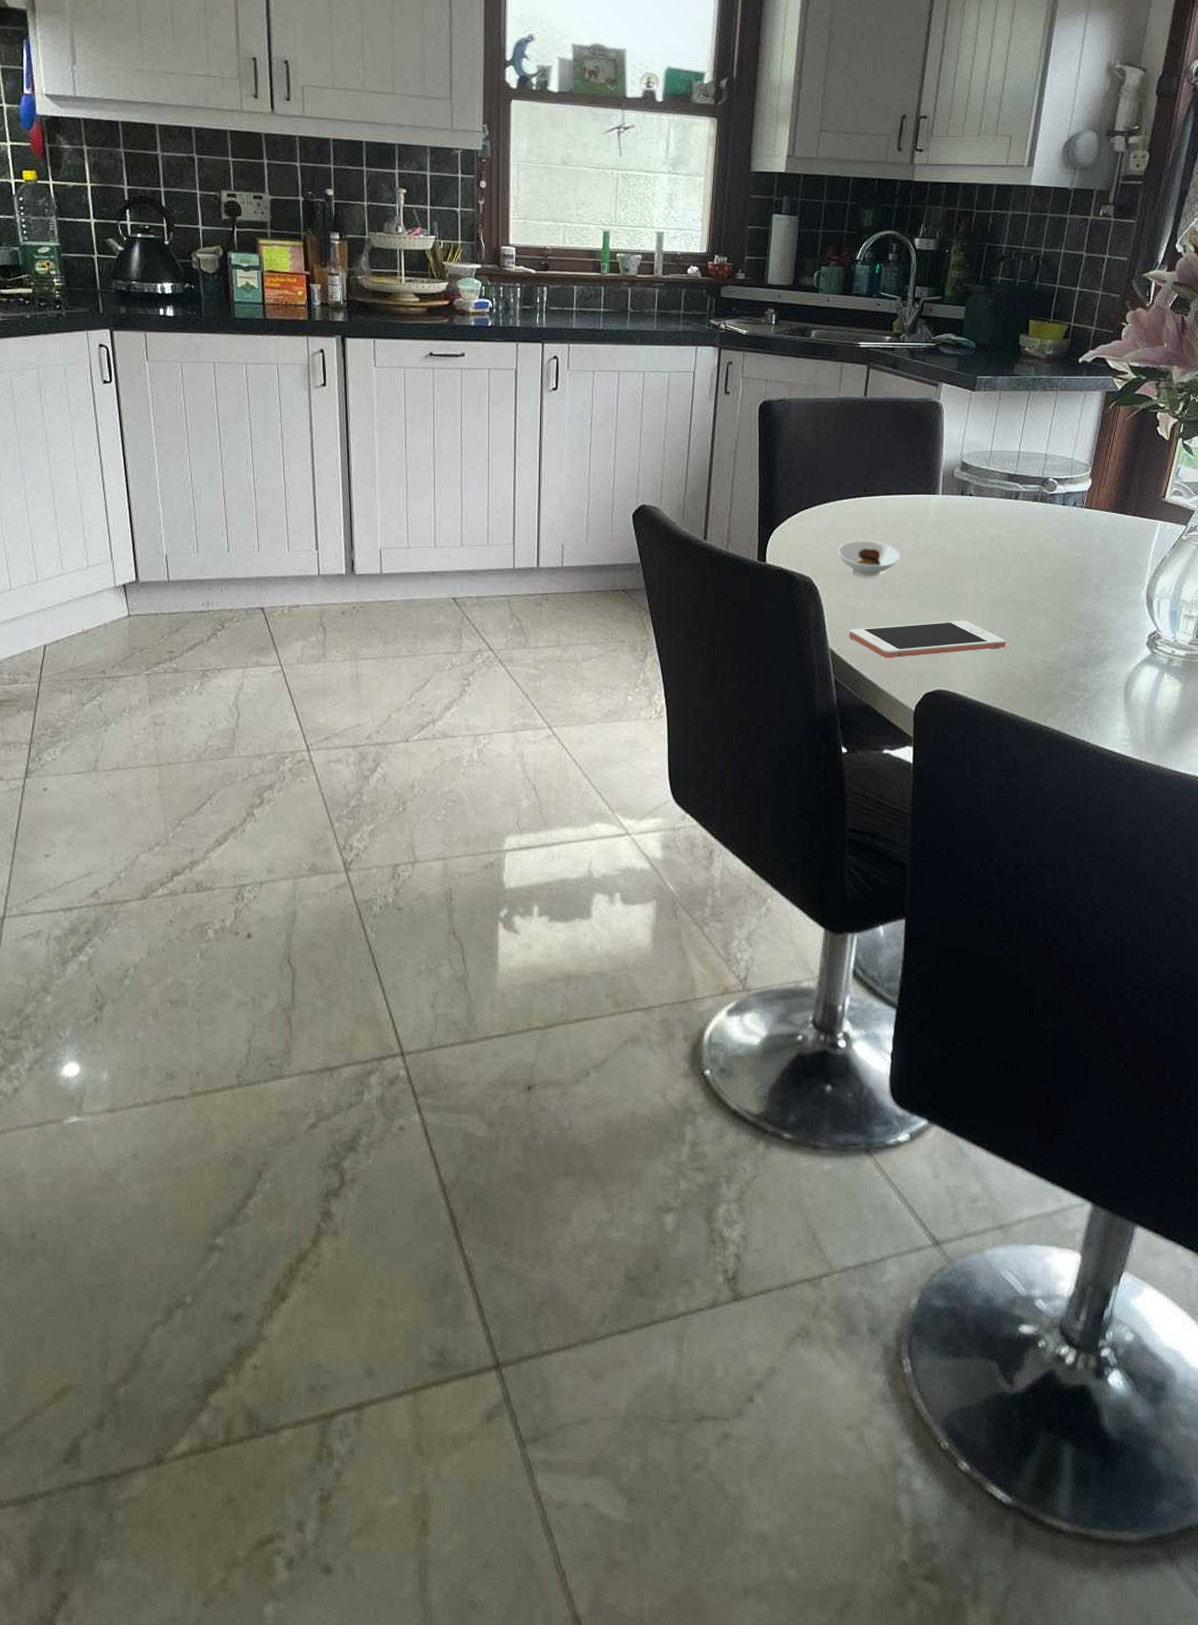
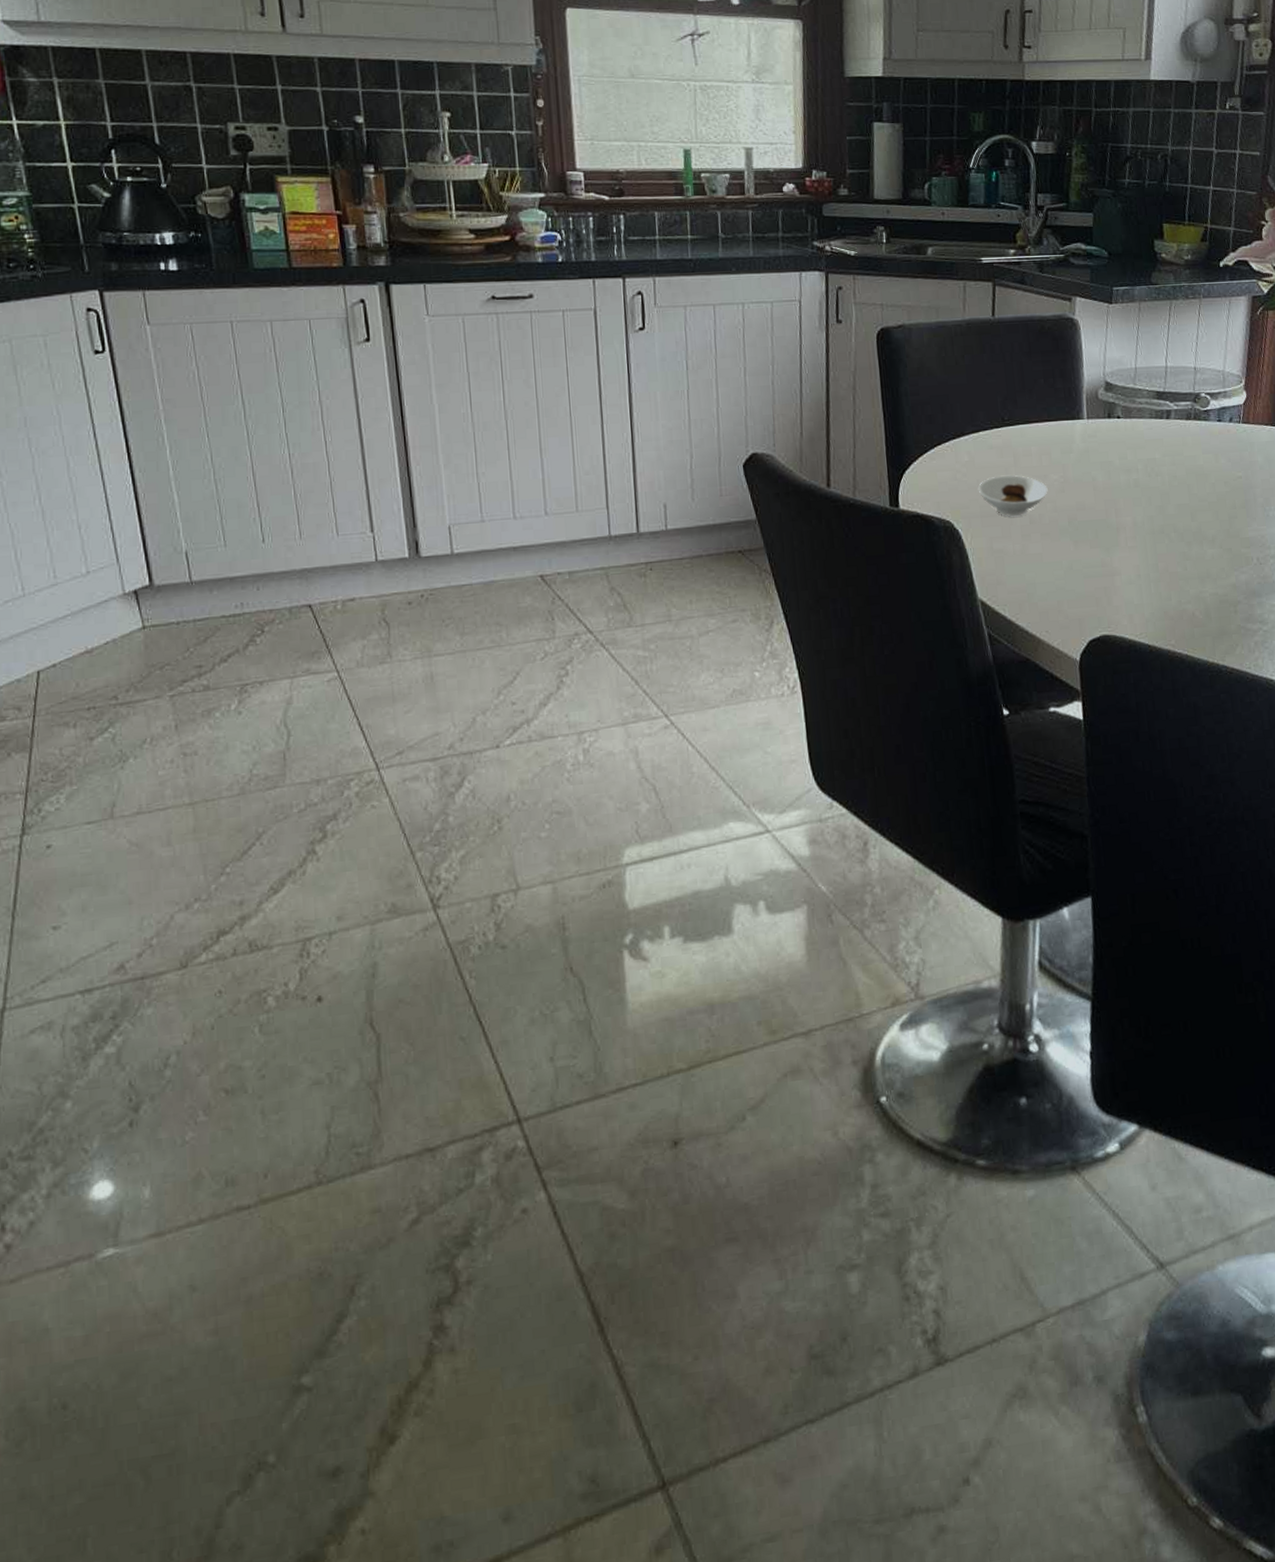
cell phone: present [849,621,1007,659] -> none [999,556,1173,605]

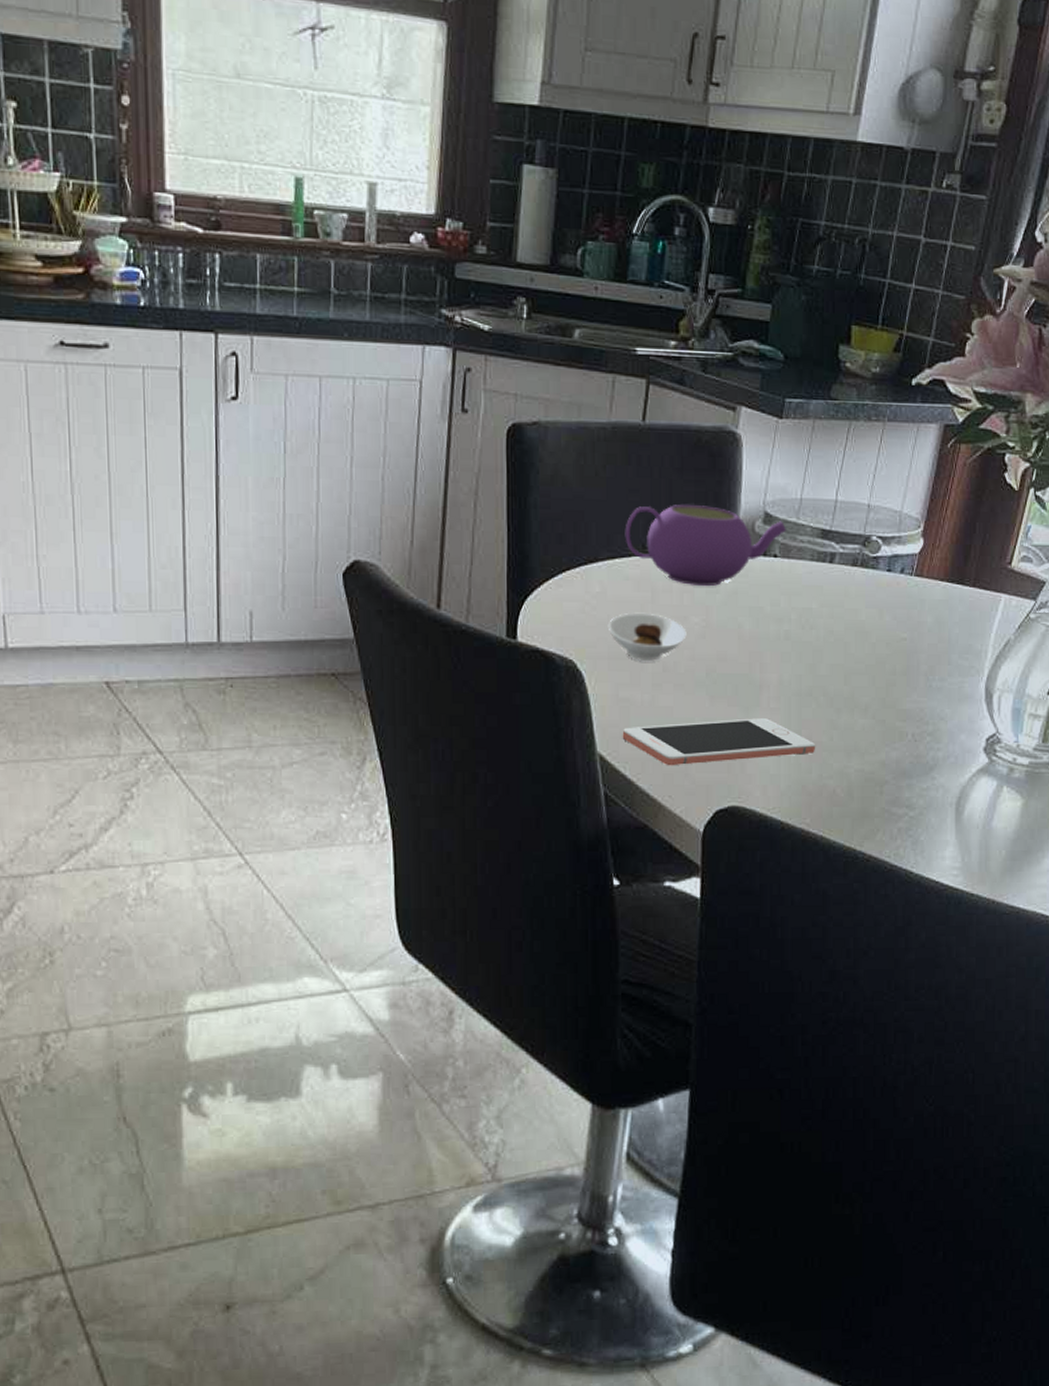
teapot: none [985,381,1126,449] -> present [625,505,786,587]
cell phone: none [999,556,1173,605] -> present [622,718,816,766]

